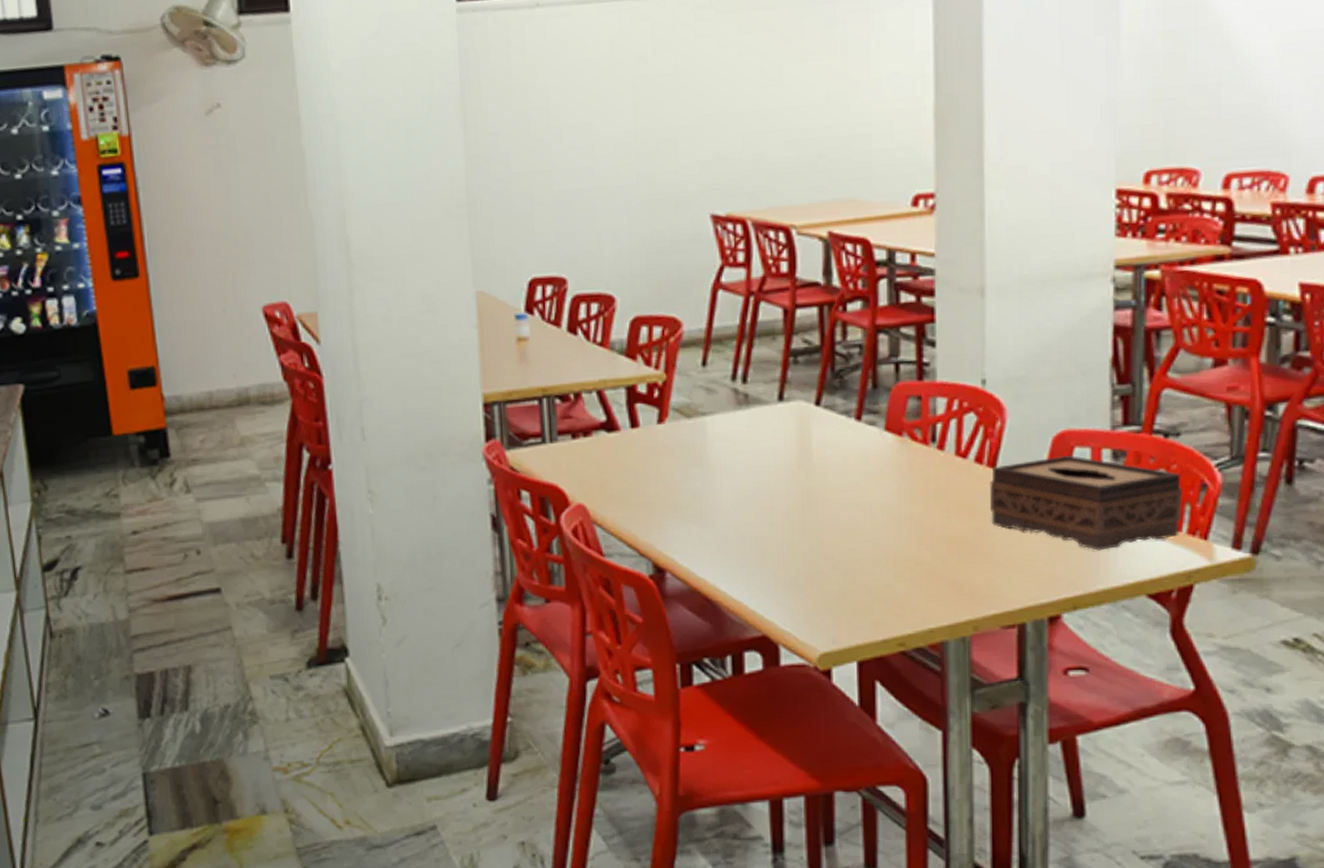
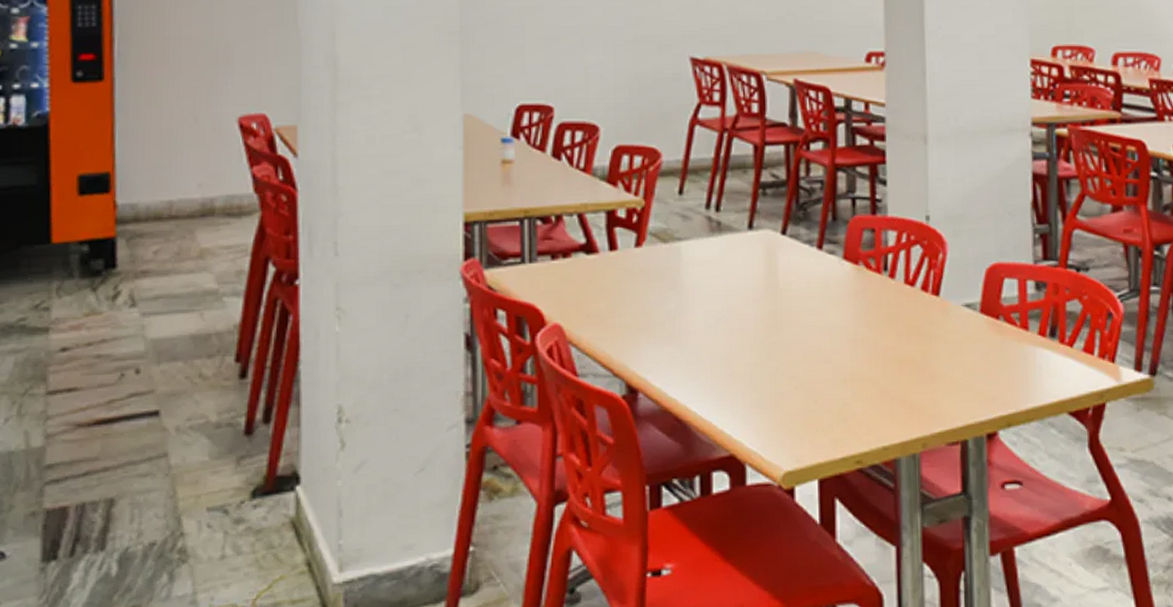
tissue box: present [989,454,1184,551] -> none [933,285,1094,372]

